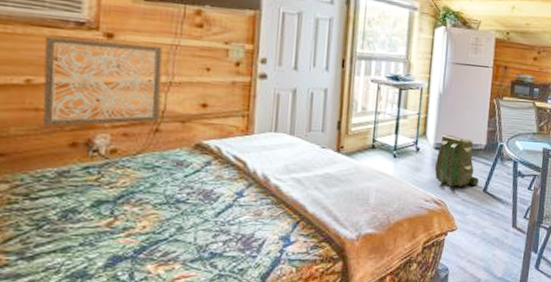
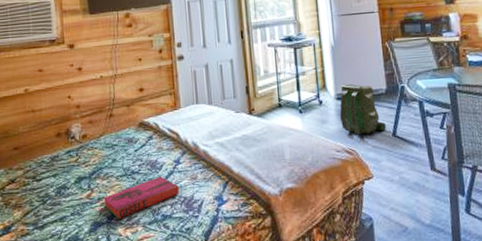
wall art: present [43,36,163,127] -> none [32,47,112,123]
hardback book: none [131,208,237,255] -> present [104,176,179,220]

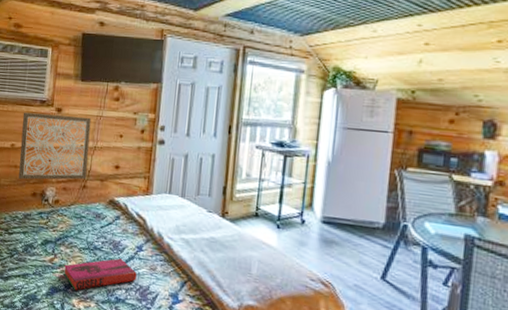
wall art: none [32,47,112,123] -> present [18,112,92,180]
backpack: present [339,83,386,134] -> none [321,207,375,272]

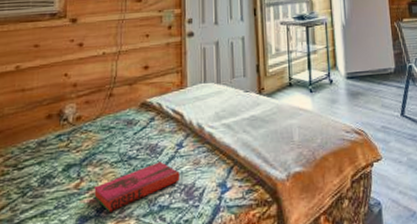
wall art: present [18,112,92,180] -> none [27,22,113,103]

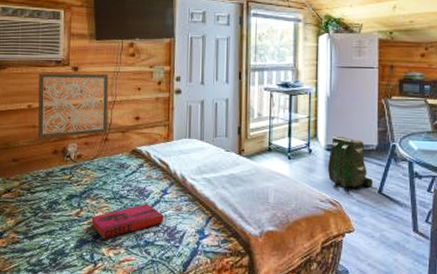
wall art: none [27,22,113,103] -> present [37,73,109,139]
backpack: none [349,63,395,114] -> present [327,135,373,188]

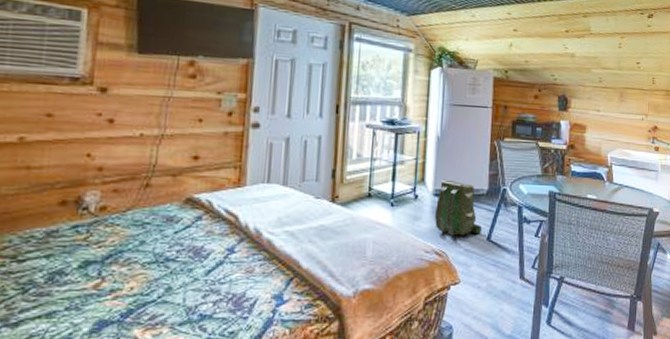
wall art: present [37,73,109,139] -> none [34,93,156,184]
hardback book: present [91,203,164,240] -> none [118,266,228,318]

